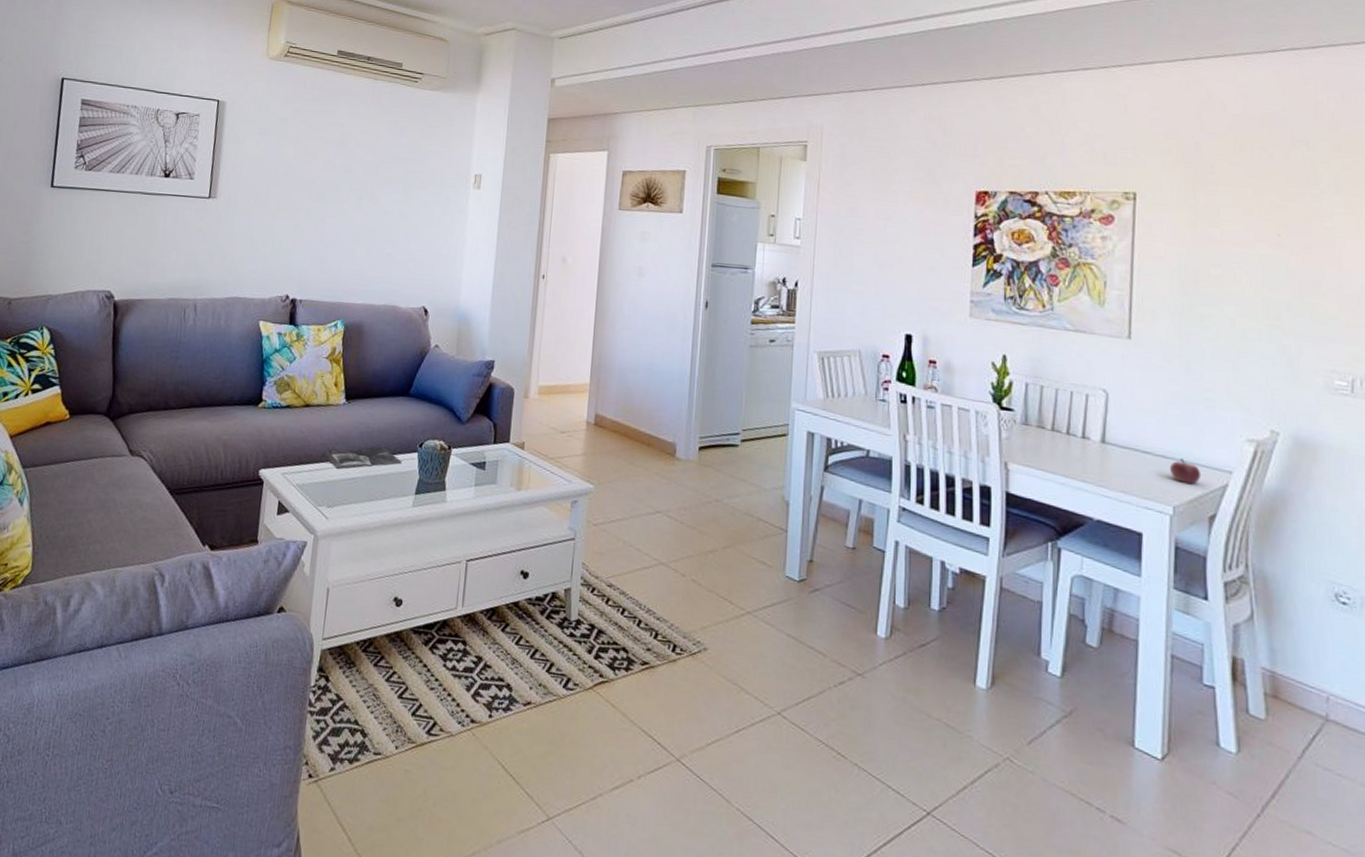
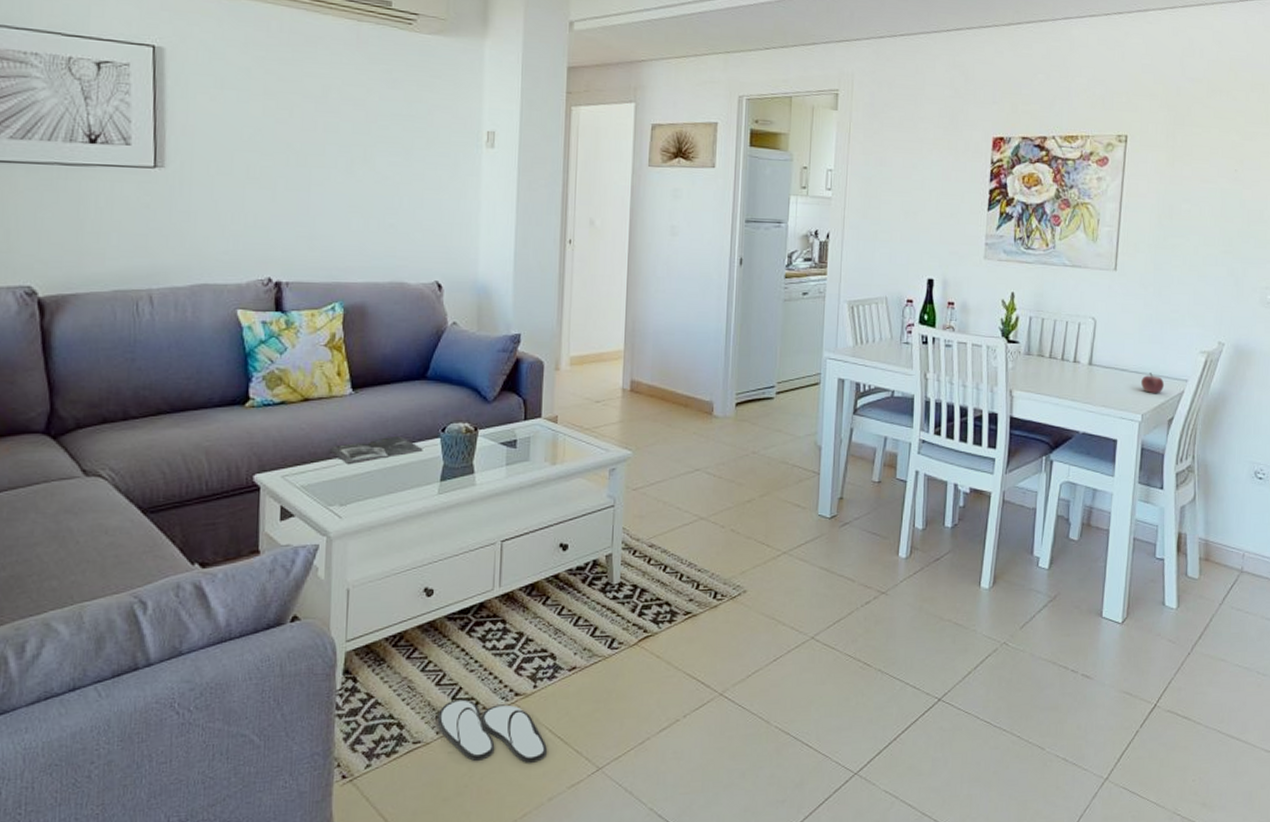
slippers: none [397,716,499,798] -> present [437,699,547,763]

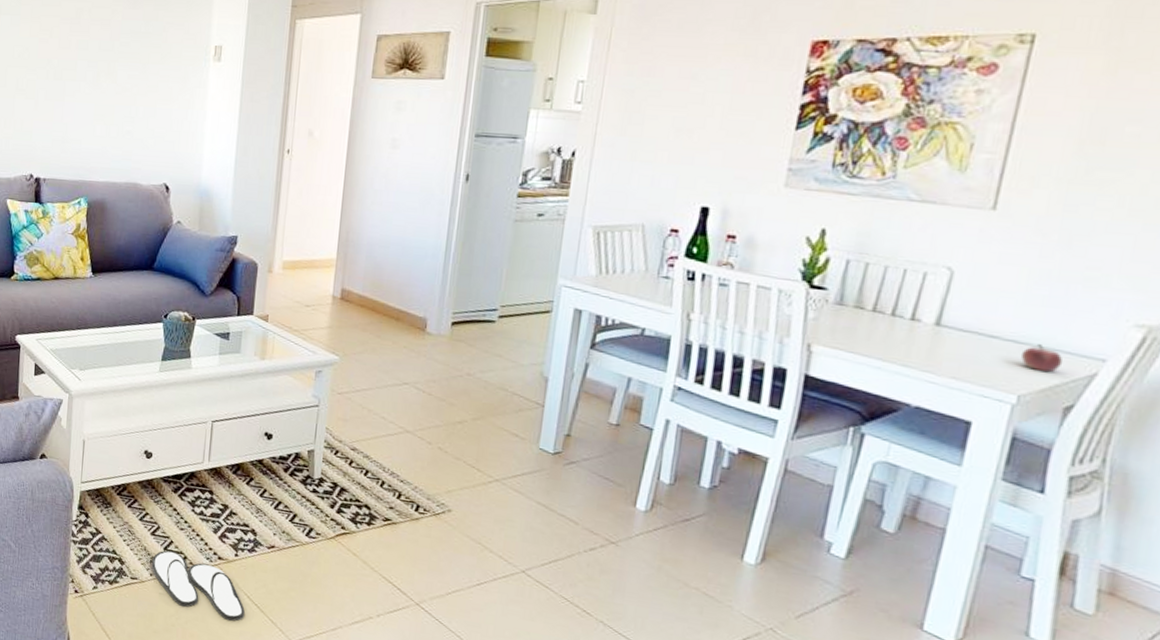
magazine: present [329,435,423,465] -> none [72,316,148,337]

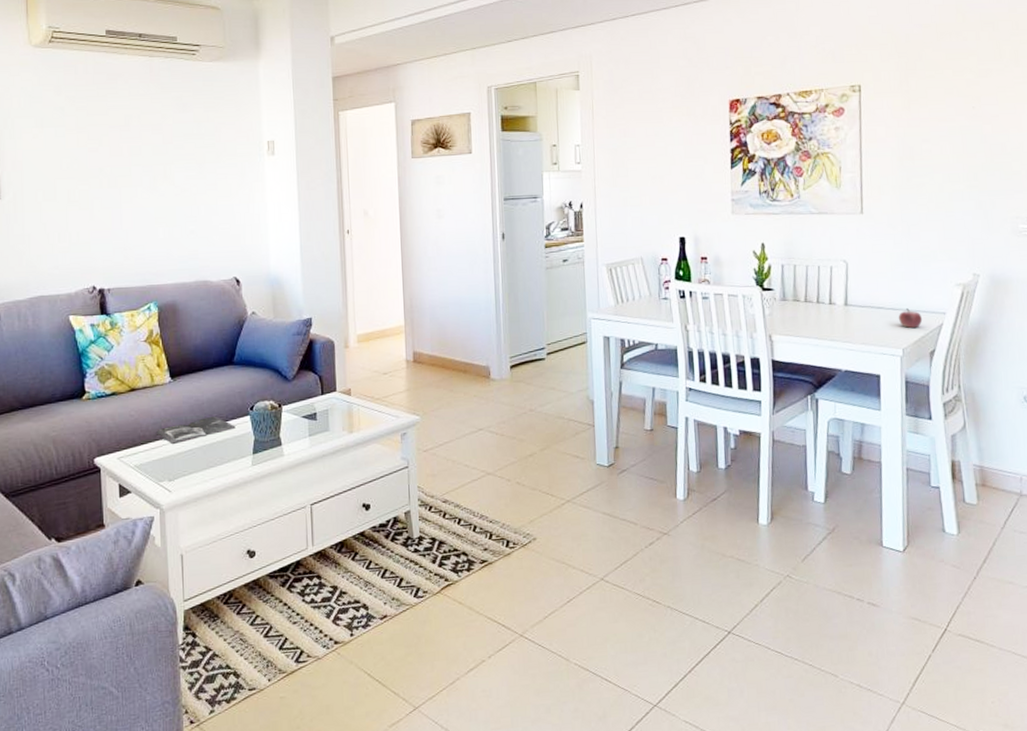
magazine: none [72,316,148,337] -> present [155,416,236,445]
slippers: present [151,550,245,621] -> none [268,648,367,705]

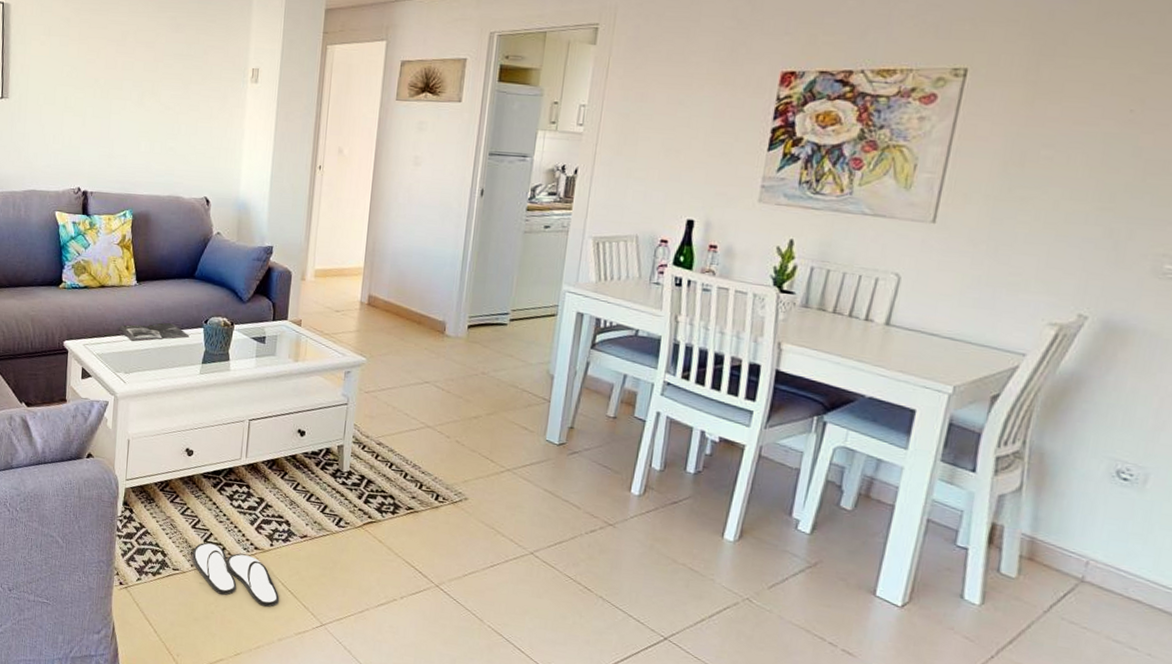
slippers: none [268,648,367,705] -> present [192,542,279,607]
fruit: present [898,308,923,328] -> none [955,341,991,365]

